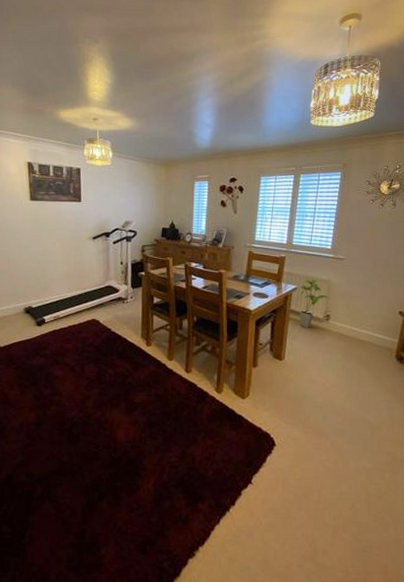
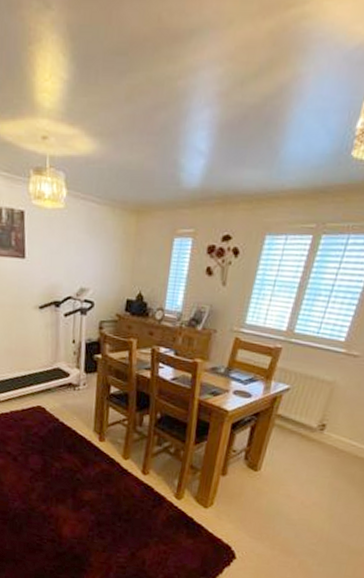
house plant: present [300,279,330,328] -> none [285,379,330,438]

